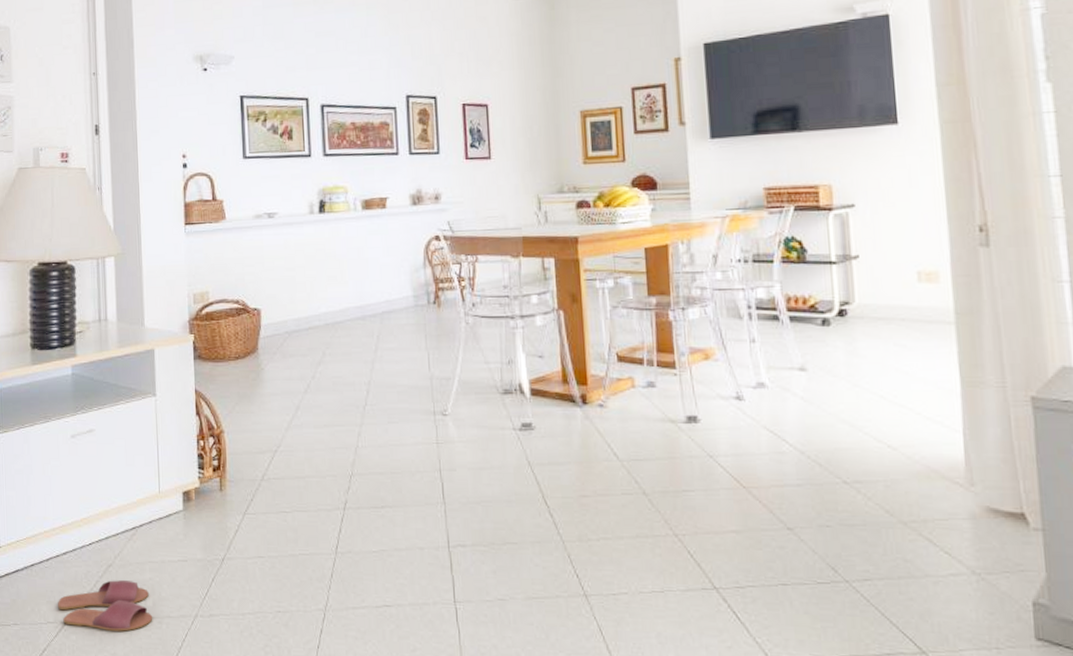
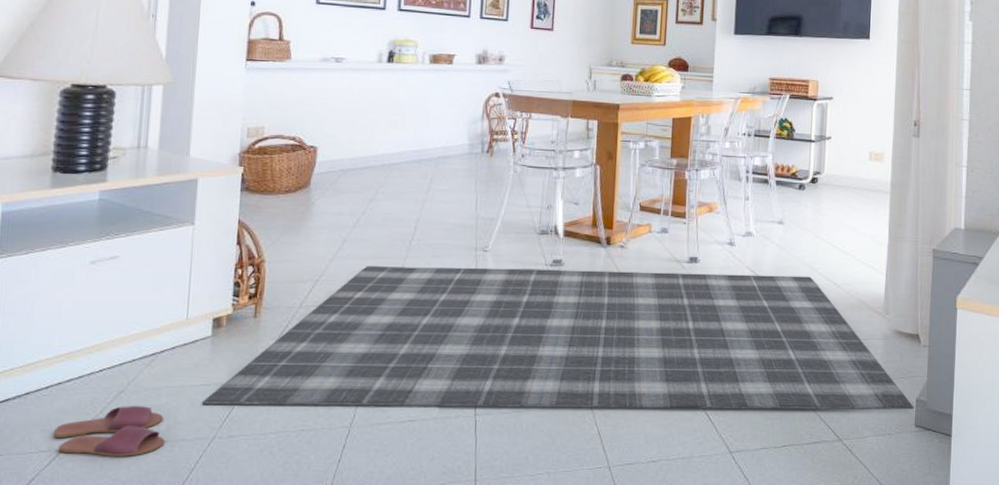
rug: none [182,434,1031,616] -> present [202,266,914,410]

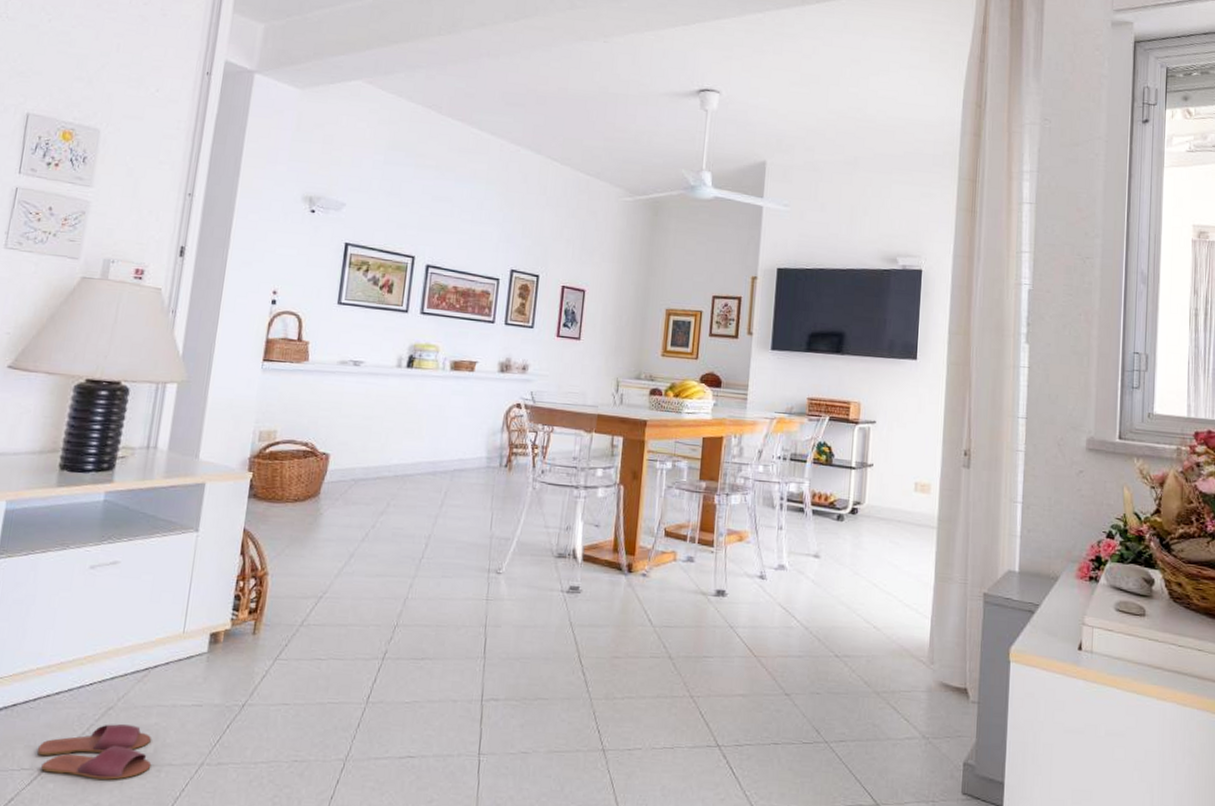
rug: present [202,266,914,410] -> none [193,584,961,775]

